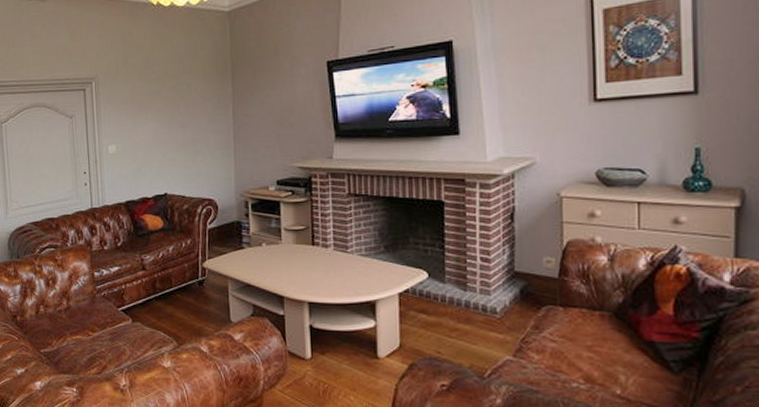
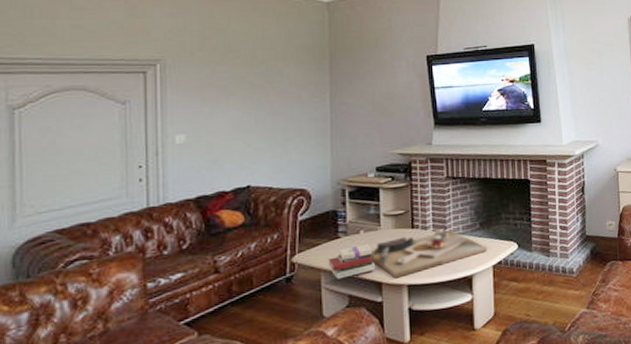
books: none [234,257,277,288] -> present [328,244,375,279]
decorative tray: none [272,249,392,294] -> present [370,229,487,278]

